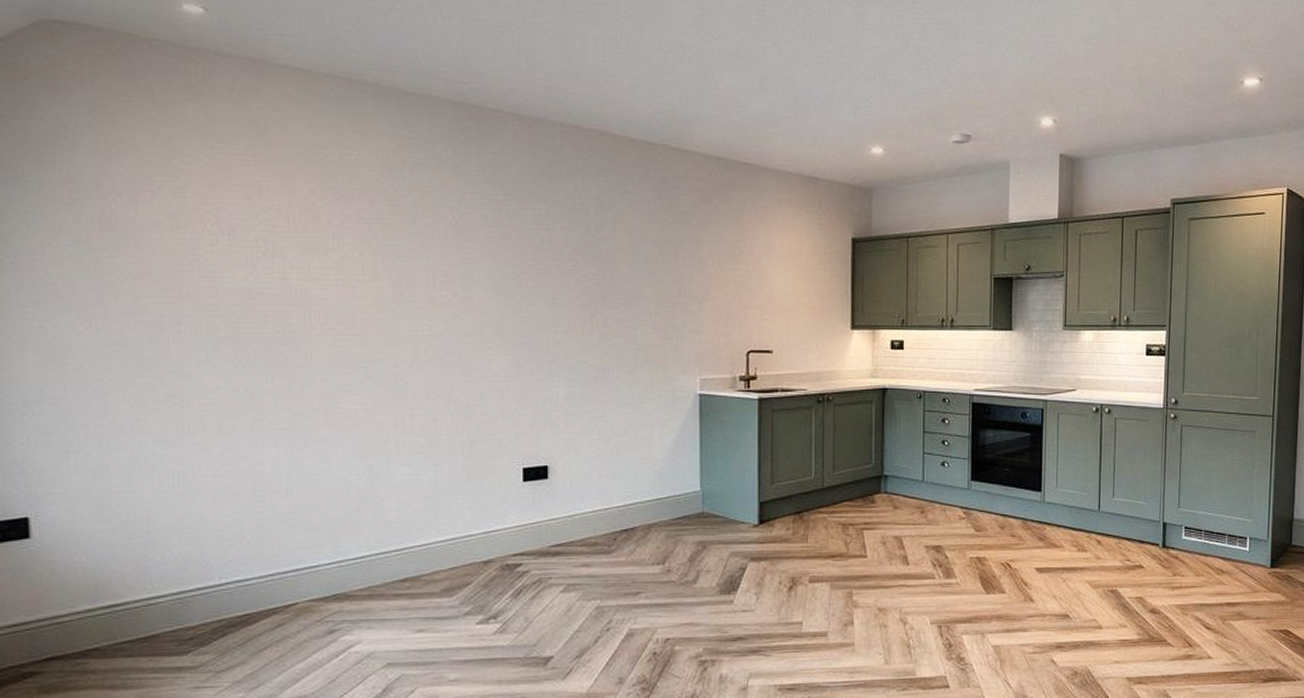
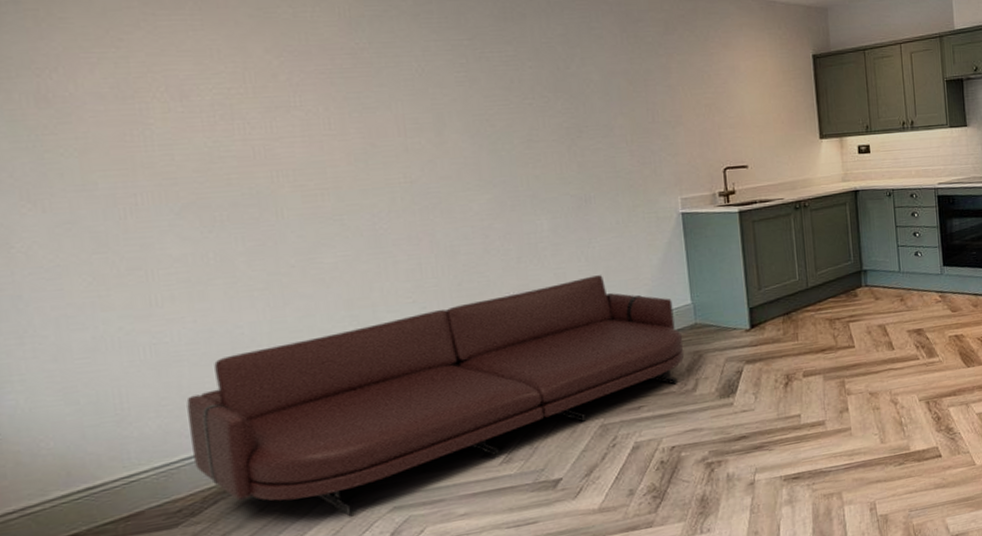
leather: none [207,451,688,666] -> present [186,275,684,516]

